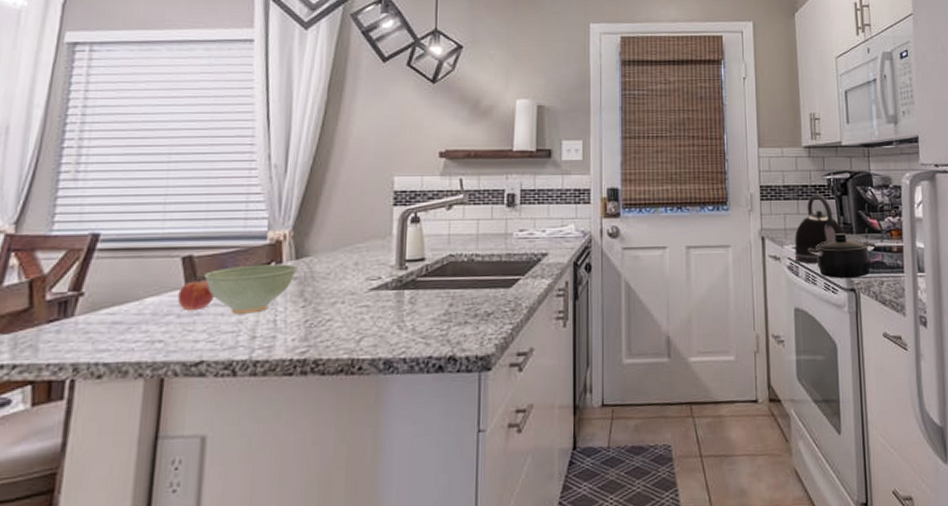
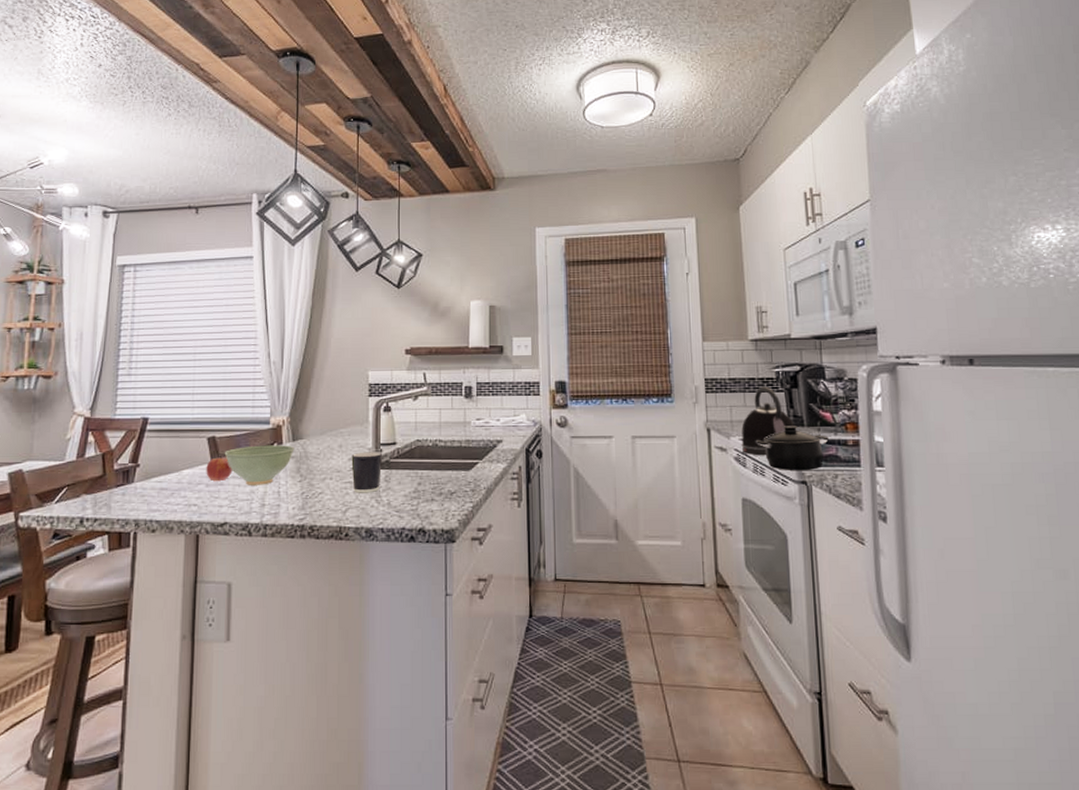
mug: none [369,269,407,319] -> present [351,451,382,493]

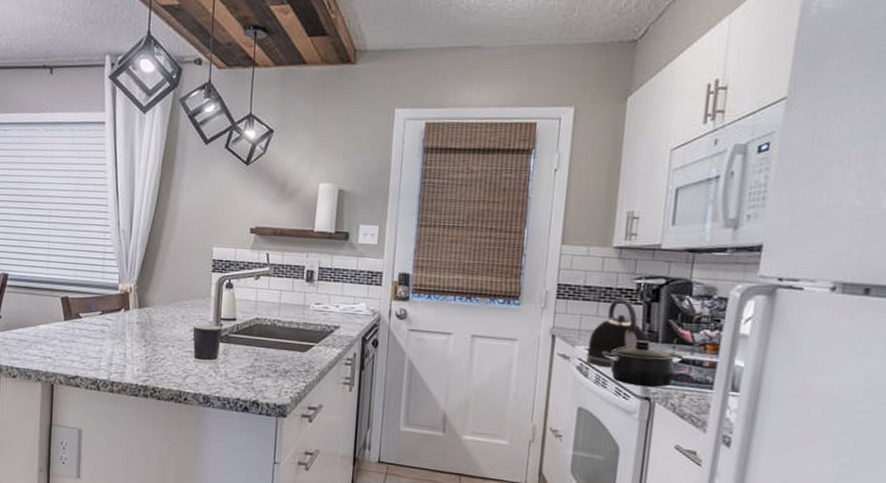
fruit: present [206,455,232,481] -> none [60,314,83,338]
bowl: present [224,445,295,485] -> none [76,309,140,346]

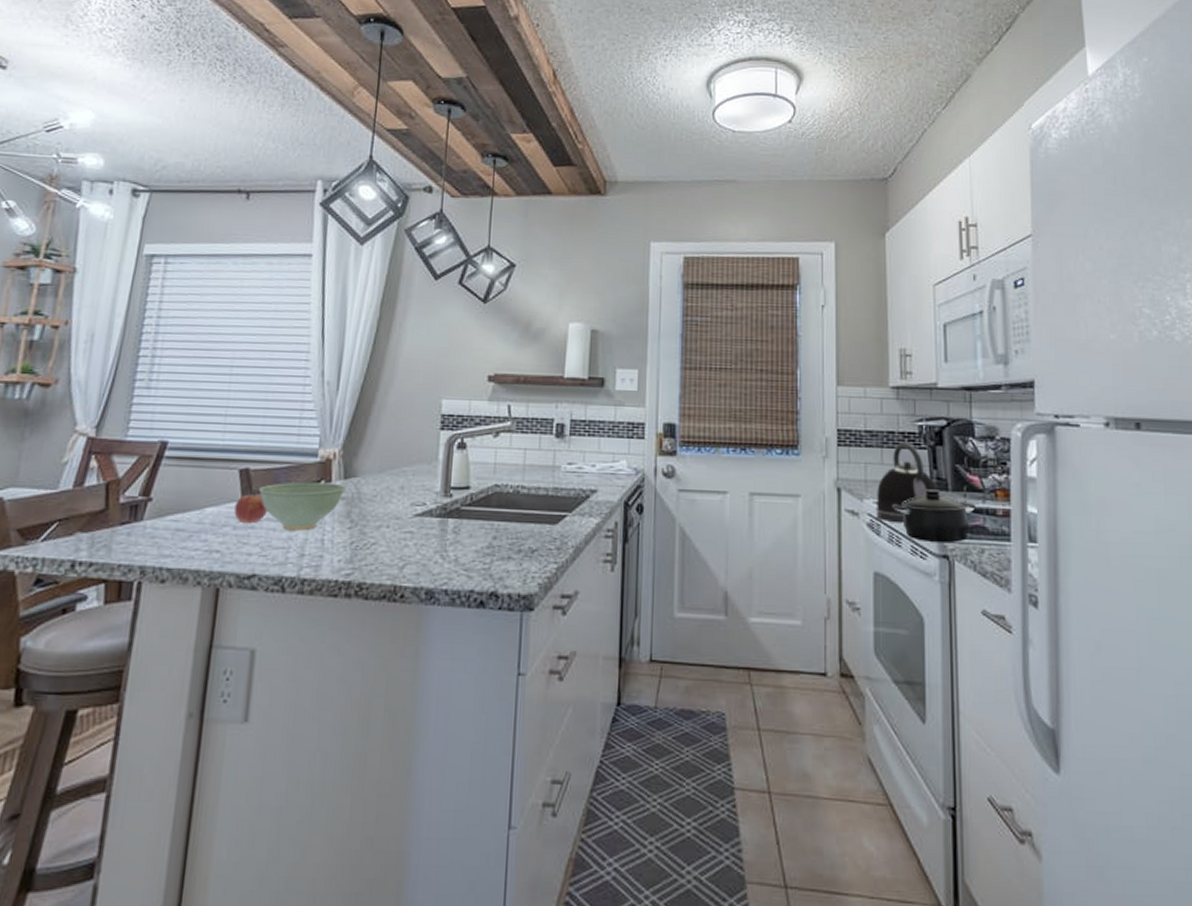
fruit: none [60,314,83,338] -> present [234,491,268,523]
bowl: none [76,309,140,346] -> present [258,482,346,531]
mug: present [193,324,222,363] -> none [414,496,452,546]

